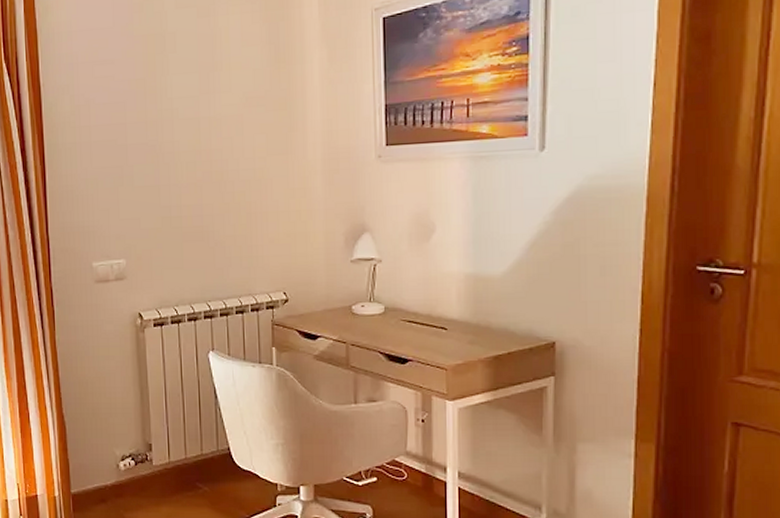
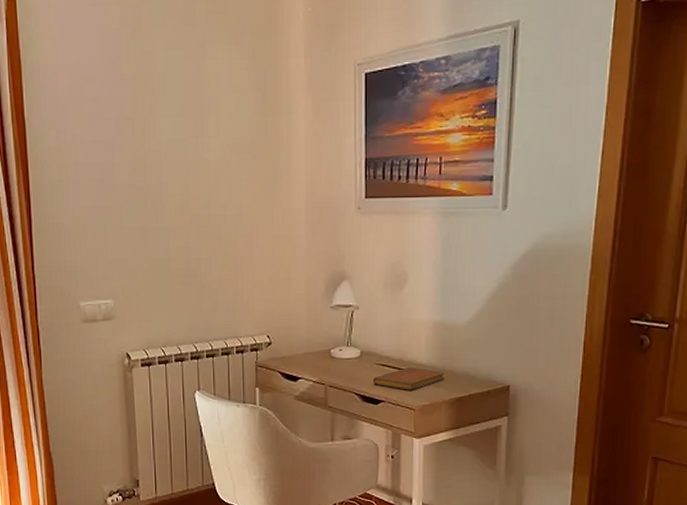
notebook: none [399,323,480,348] -> present [373,367,445,390]

